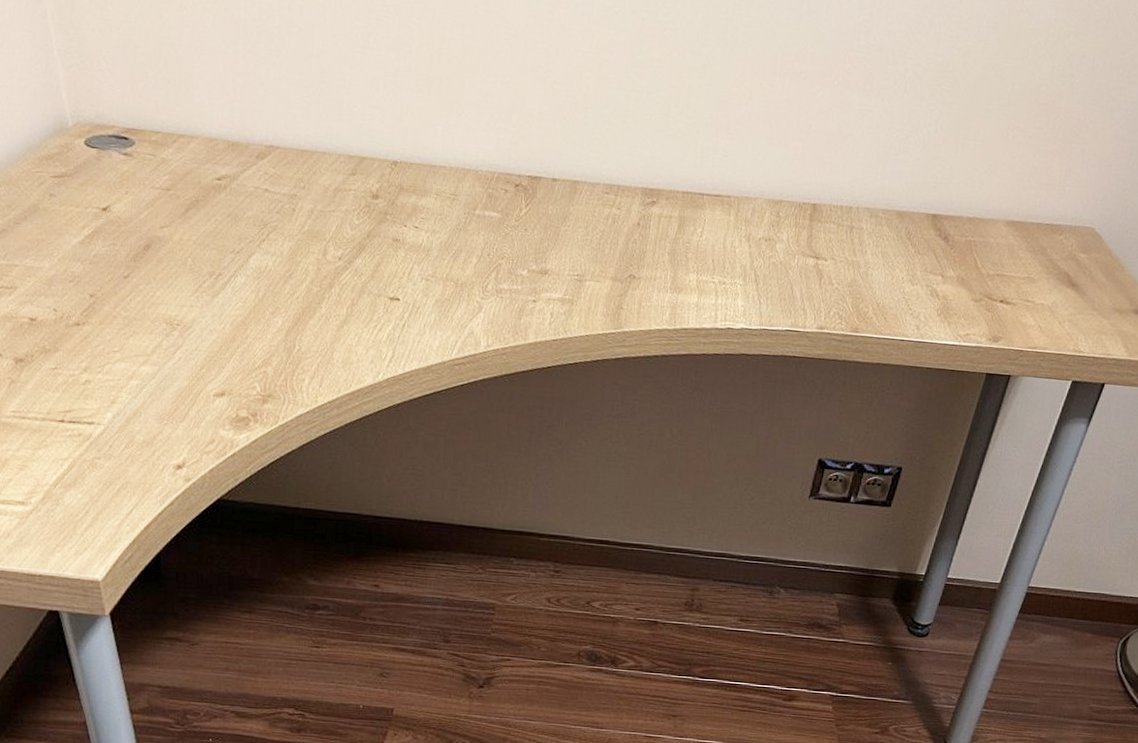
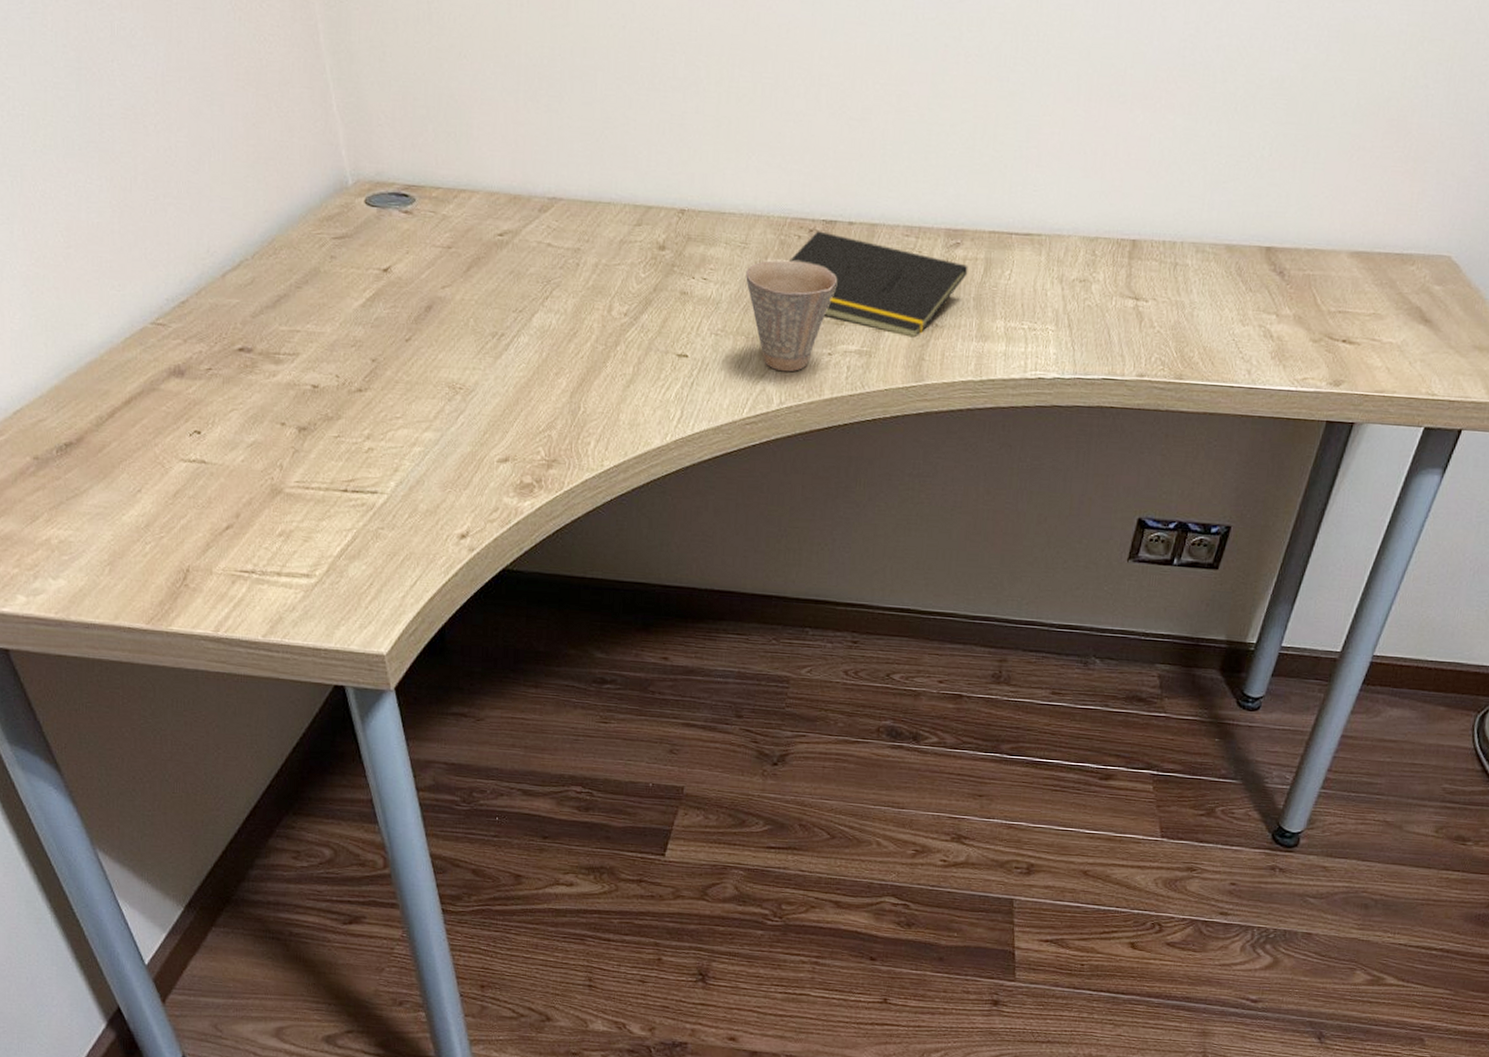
cup: none [455,212,541,317] -> present [746,260,837,372]
notepad: none [495,186,664,287] -> present [788,231,968,337]

